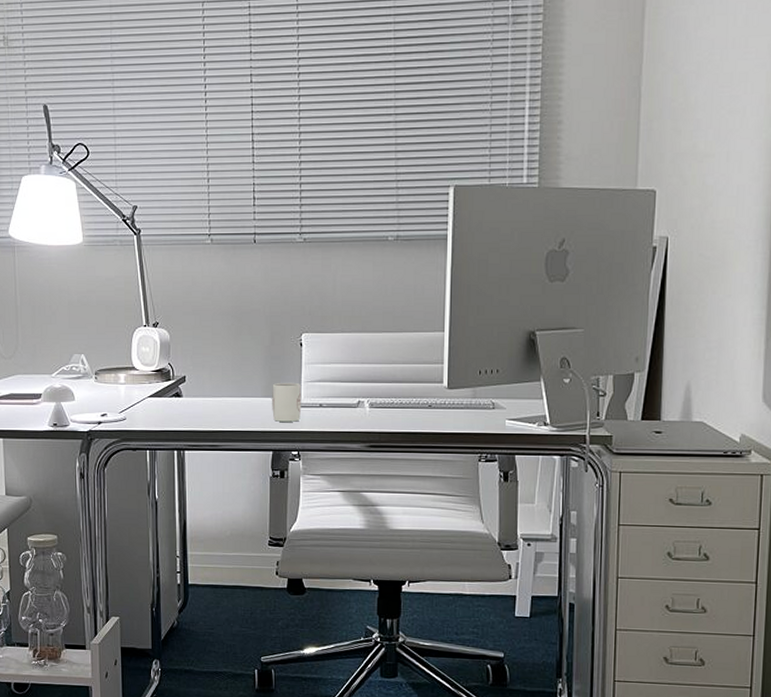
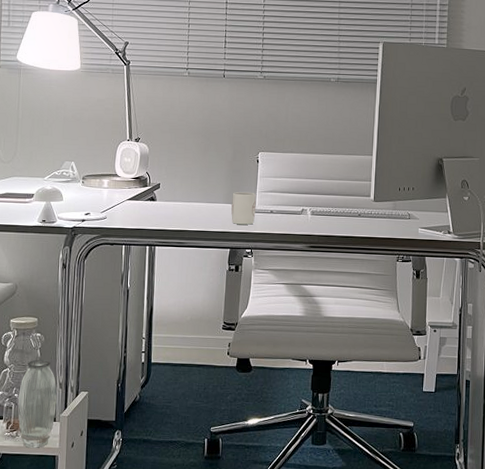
vase: none [43,581,86,678] -> present [18,359,57,448]

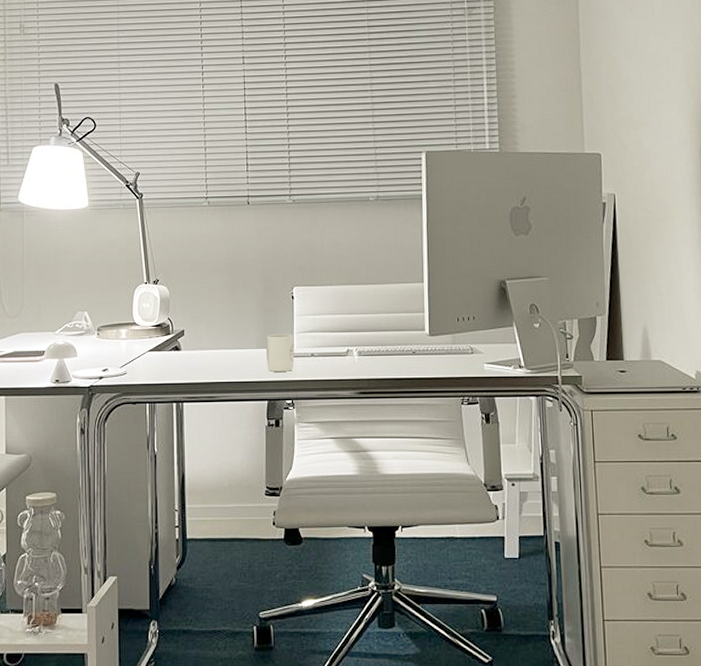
vase: present [18,359,57,448] -> none [39,541,82,646]

